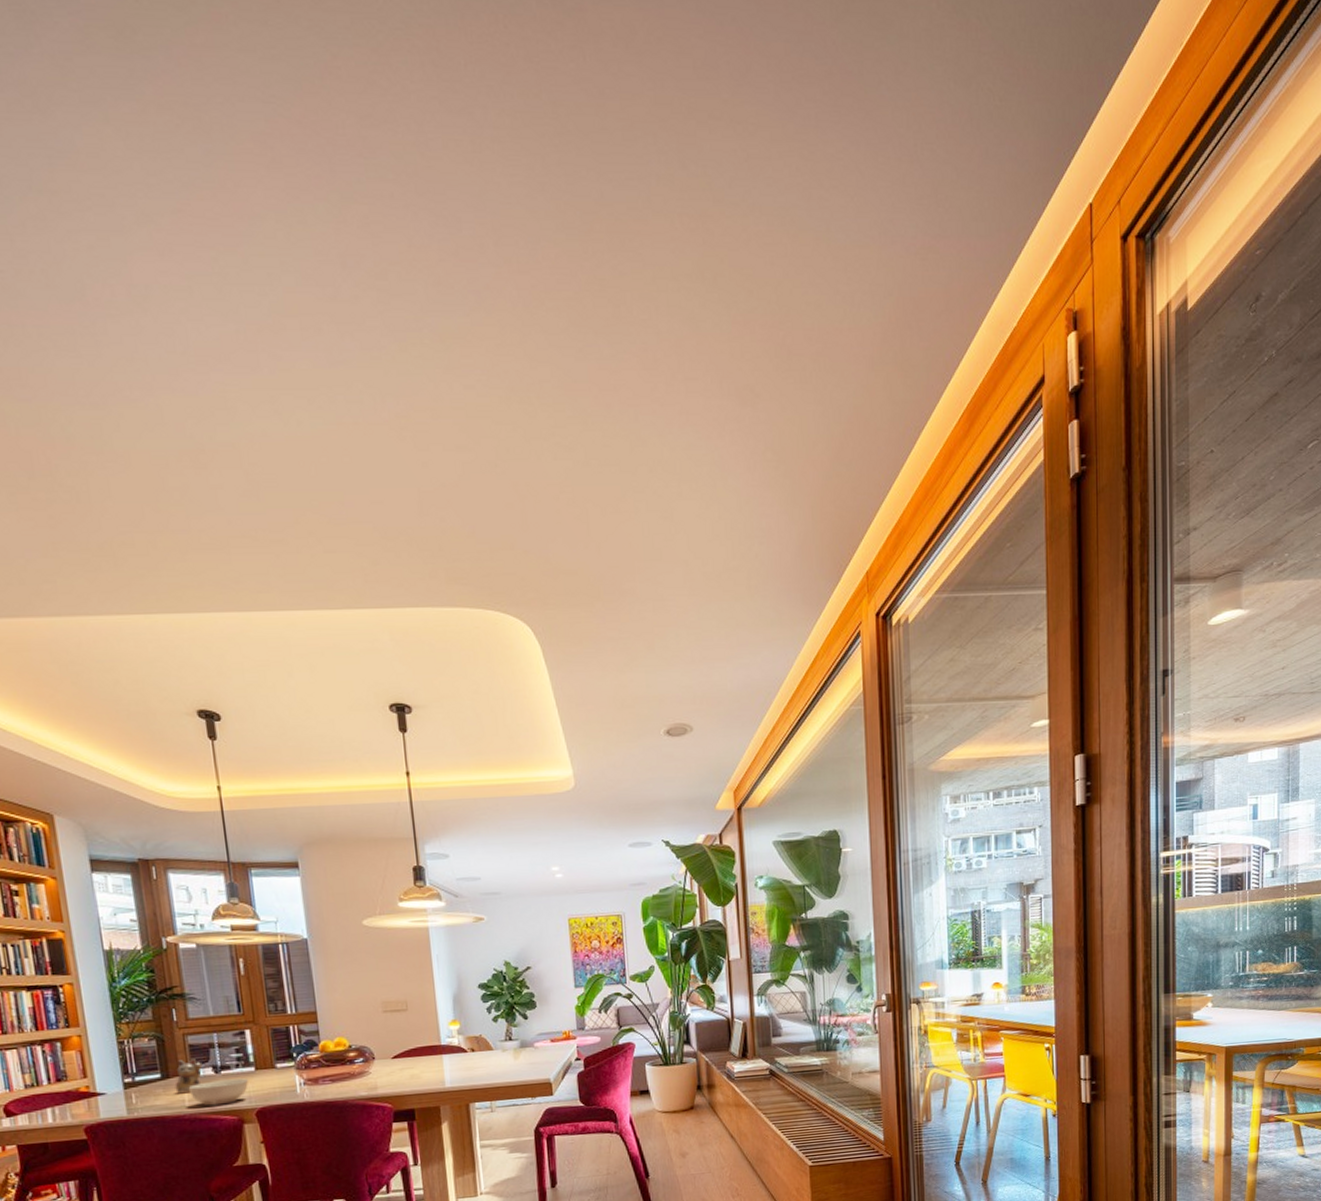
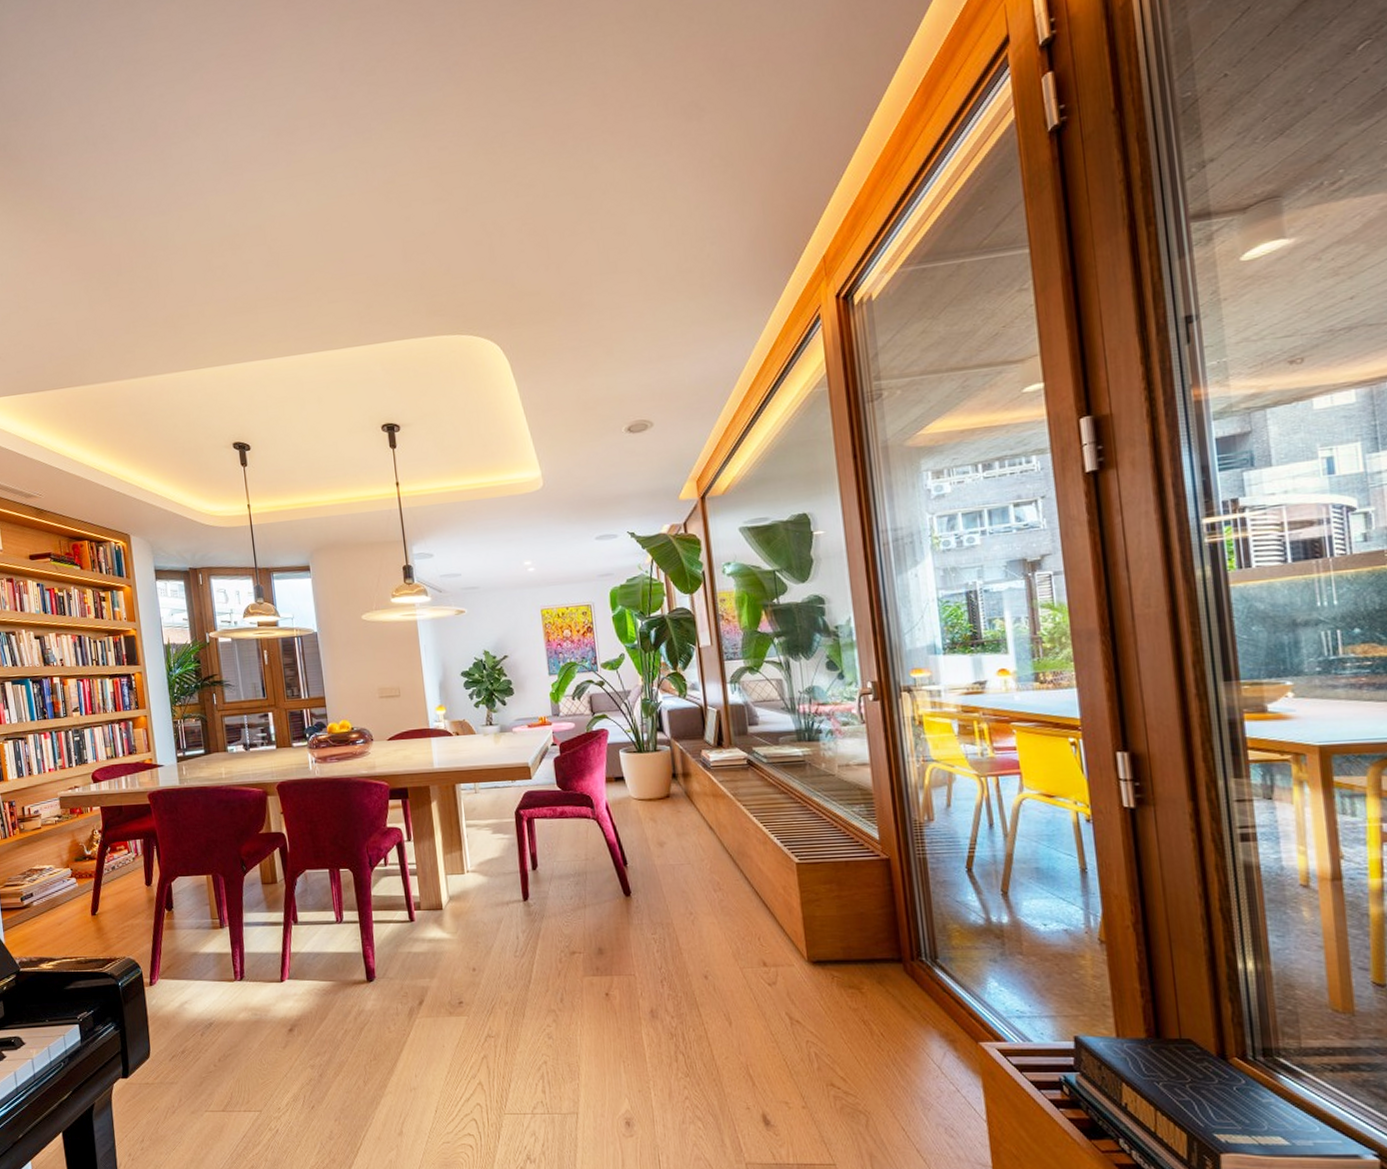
decorative figurine: present [175,1059,203,1094] -> none [214,737,236,768]
bowl: present [188,1078,249,1106] -> none [224,755,272,779]

